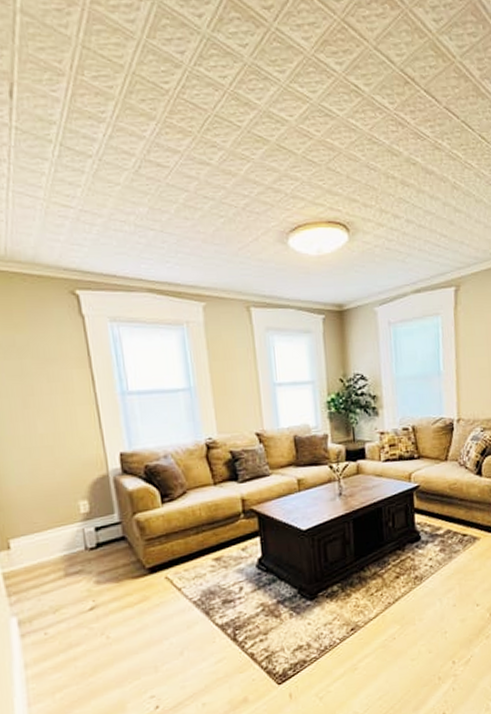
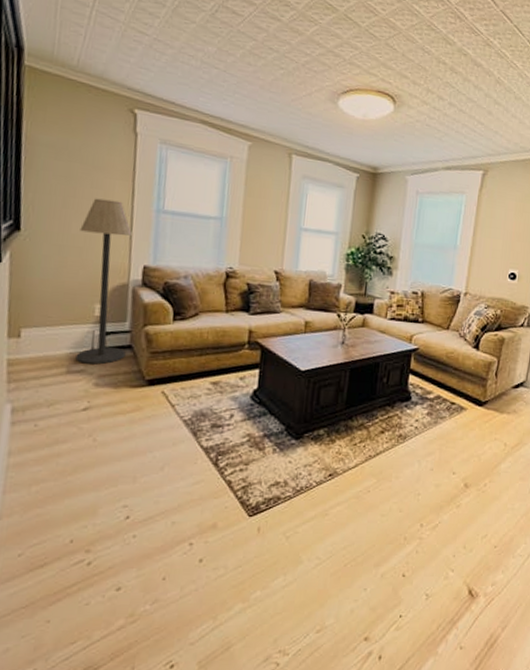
floor lamp: none [46,390,121,564] -> present [75,198,132,365]

